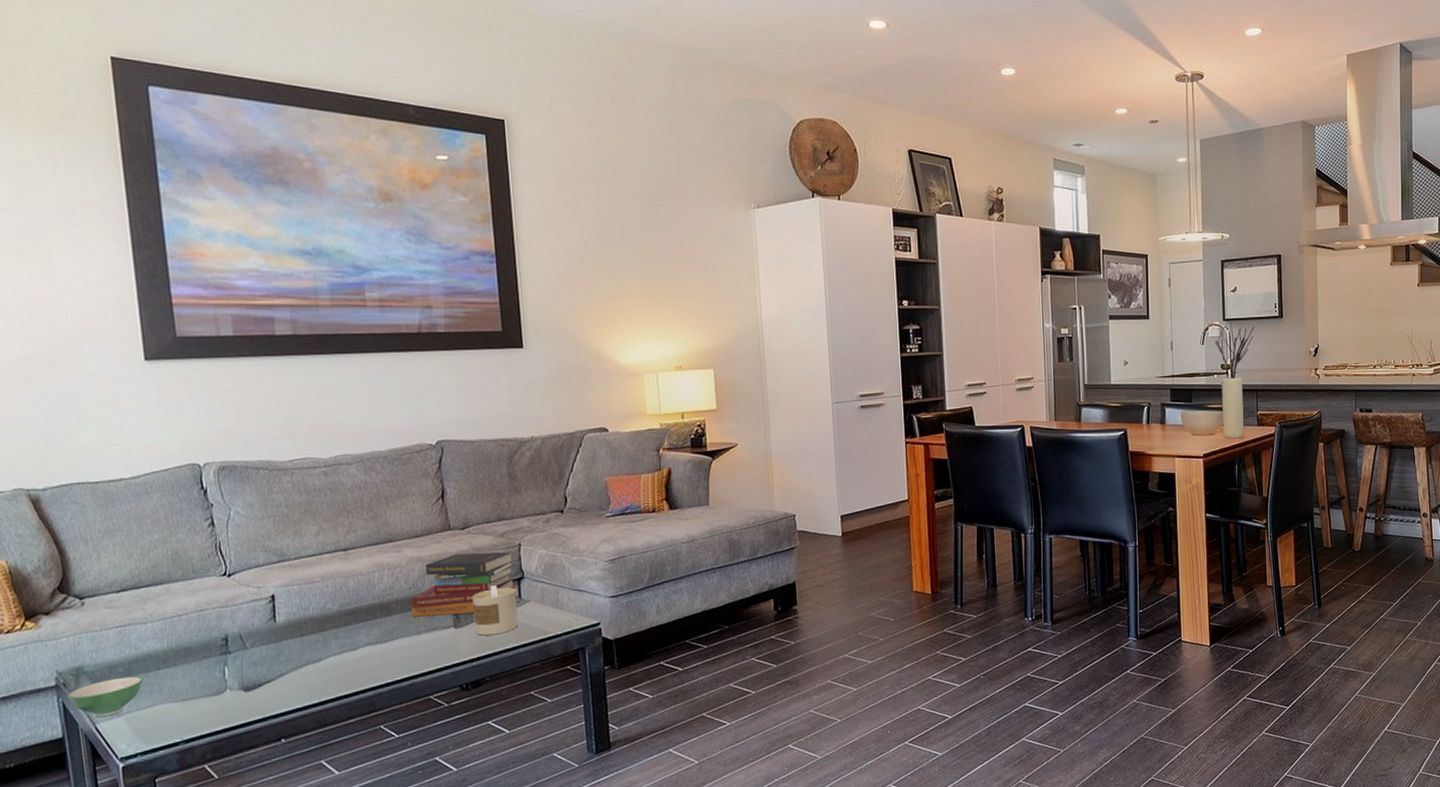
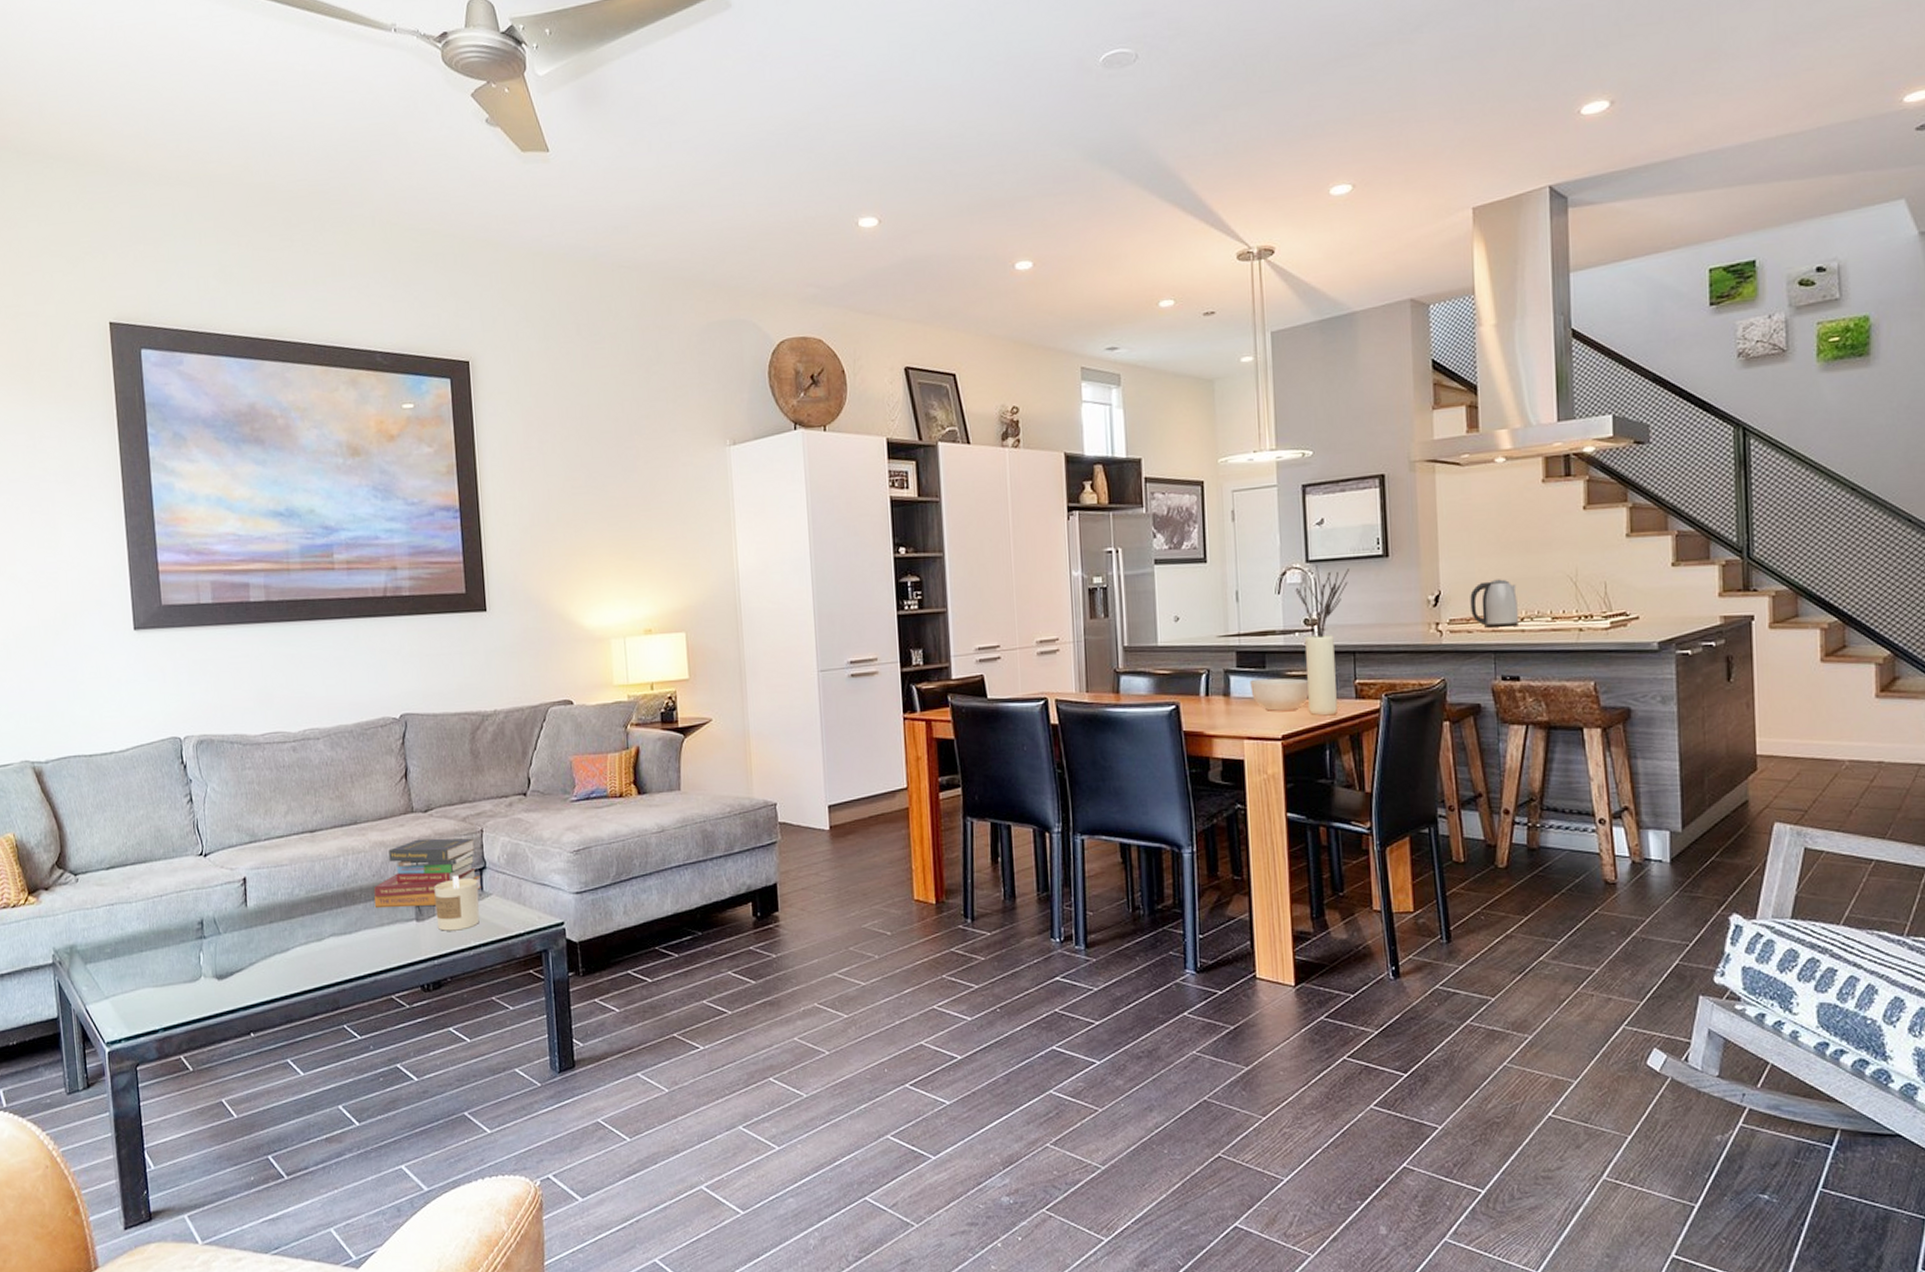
bowl: present [68,676,144,718] -> none [62,957,128,999]
kettle: none [1339,336,1373,374] -> present [1470,579,1520,629]

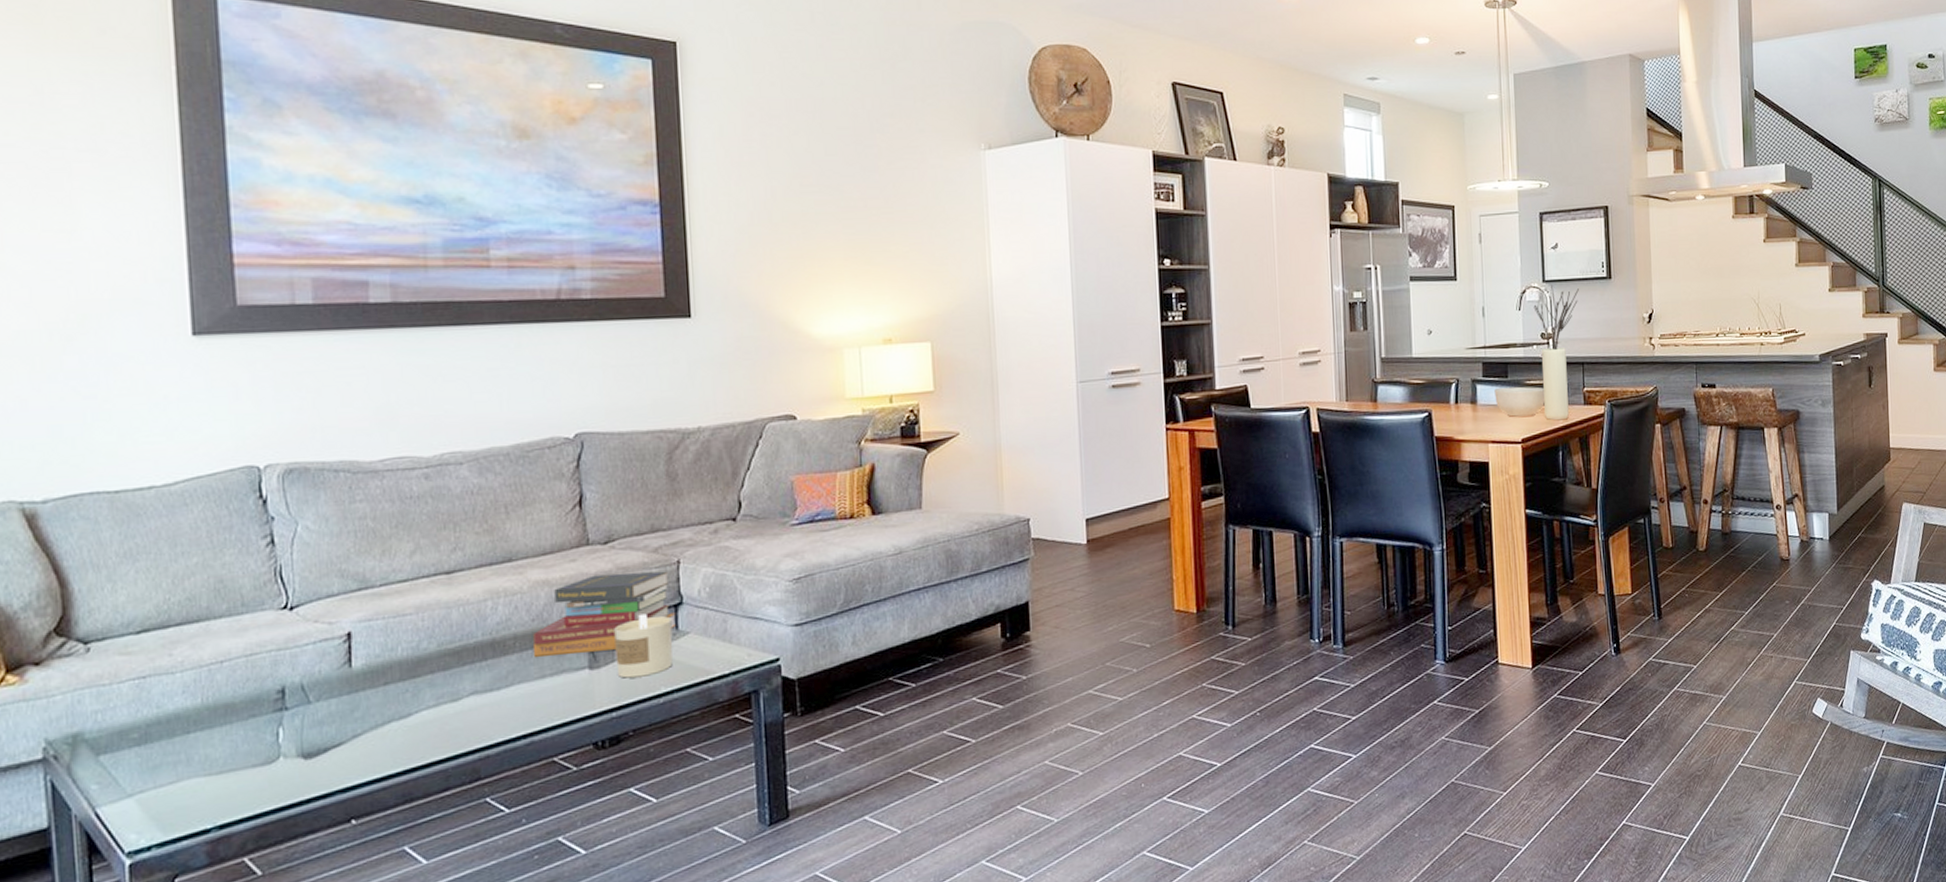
kettle: present [1470,579,1520,629] -> none [1677,300,1715,343]

